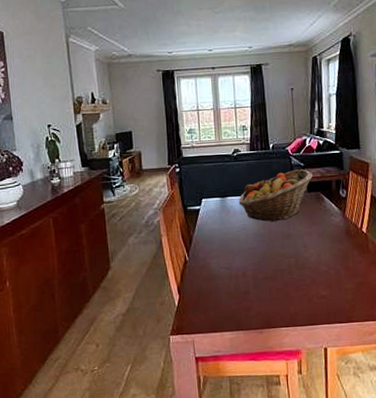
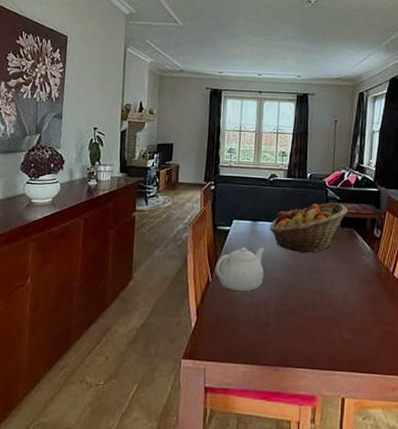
teapot: none [190,221,239,266] -> present [215,247,266,292]

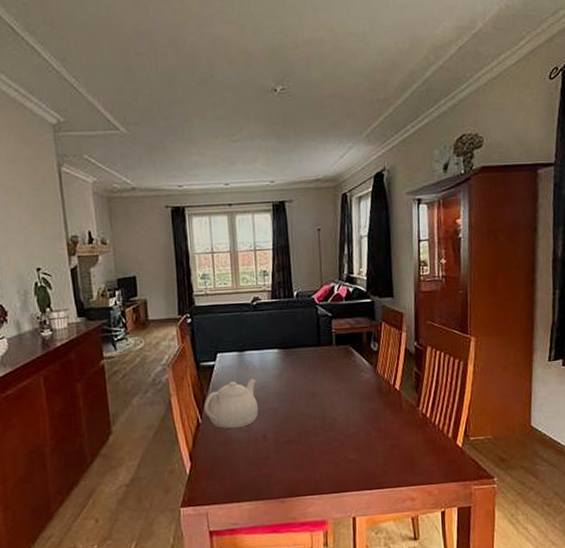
fruit basket: present [269,202,349,254] -> none [258,320,342,379]

